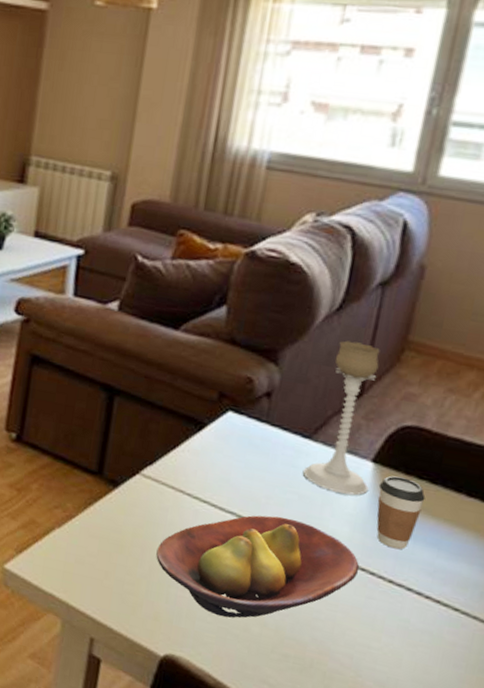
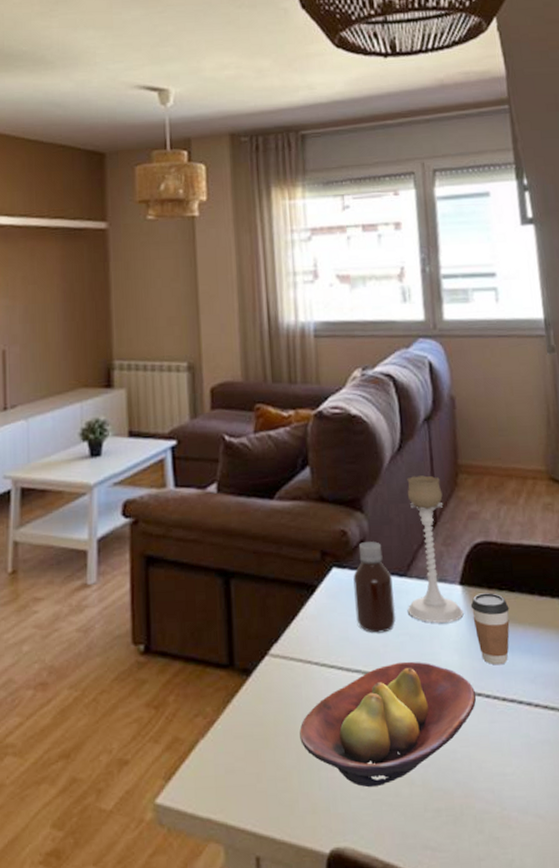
bottle: none [243,394,294,486] -> present [353,541,396,633]

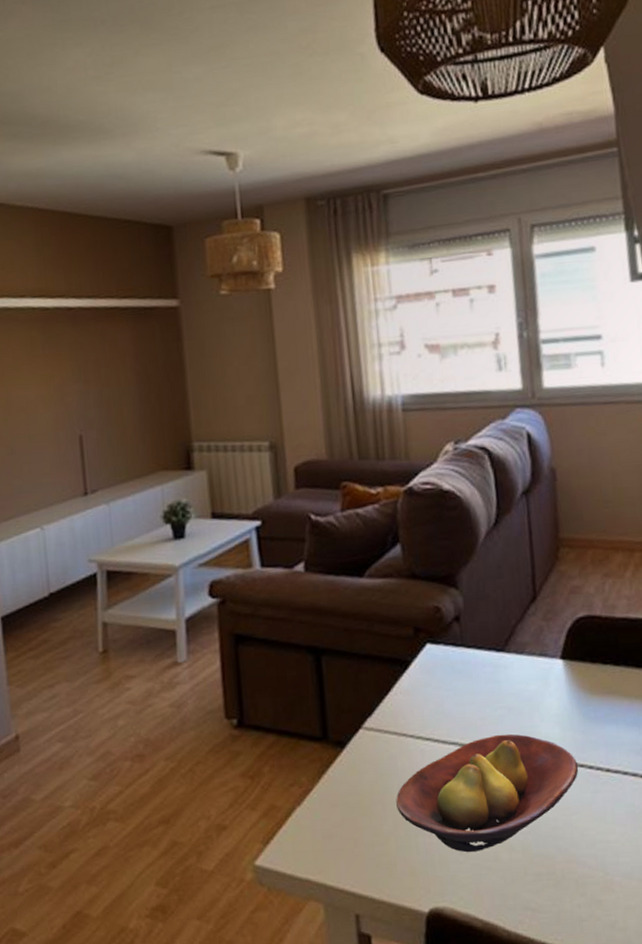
bottle: present [353,541,396,633] -> none [448,617,493,707]
candle holder: present [407,475,464,623] -> none [504,550,565,697]
coffee cup: present [470,593,510,665] -> none [572,666,614,738]

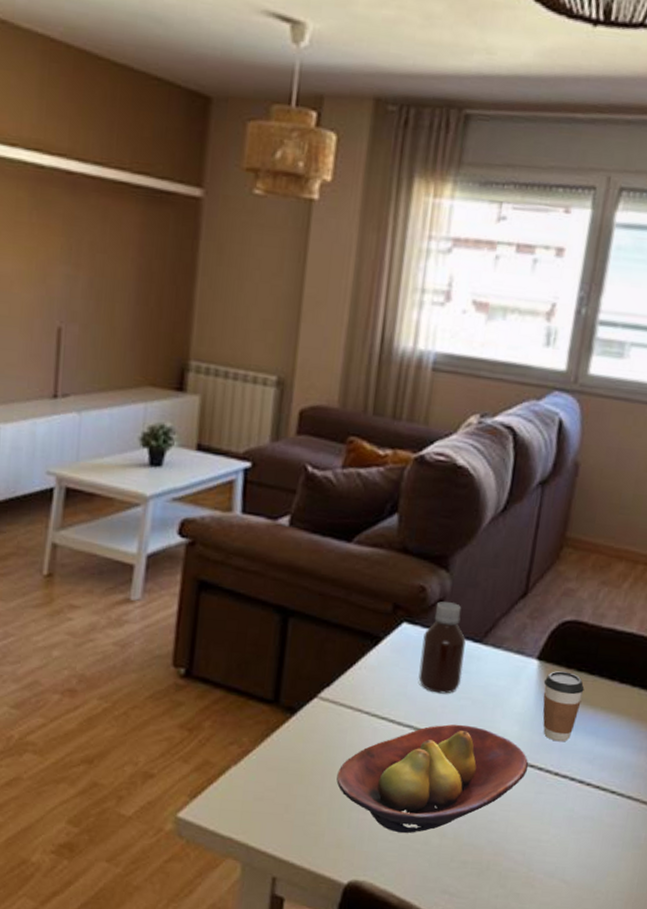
bottle: none [448,617,493,707] -> present [418,601,466,694]
coffee cup: none [572,666,614,738] -> present [542,671,585,742]

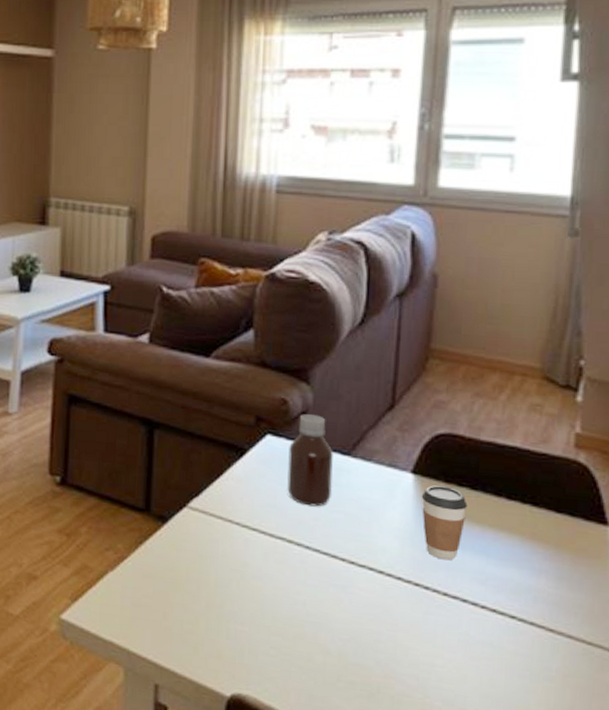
fruit bowl: present [336,724,529,834] -> none [212,537,414,649]

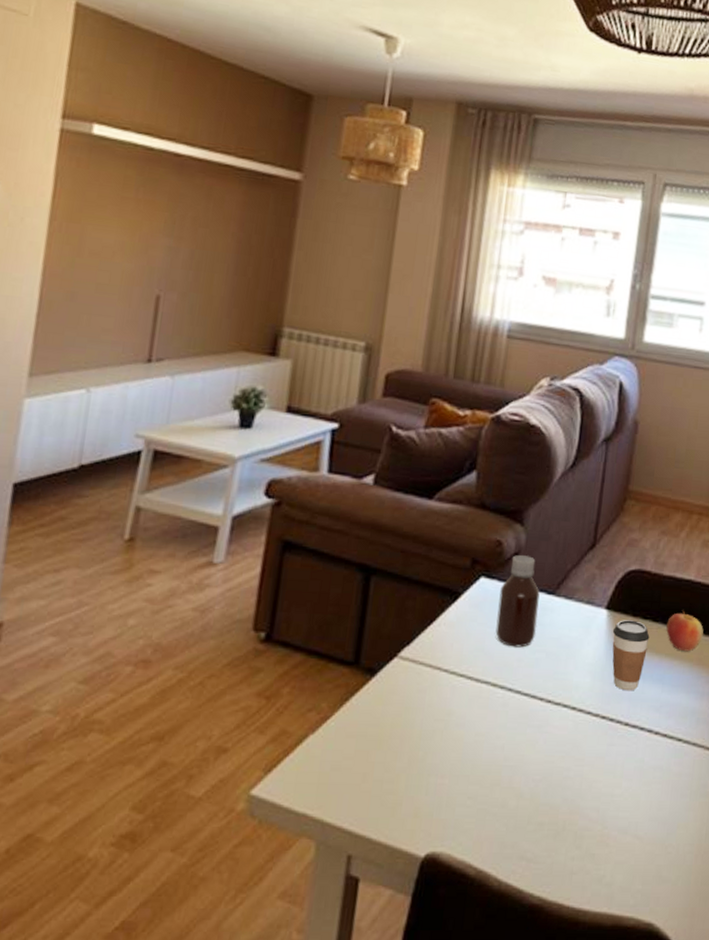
apple: none [488,479,537,525] -> present [666,610,704,652]

